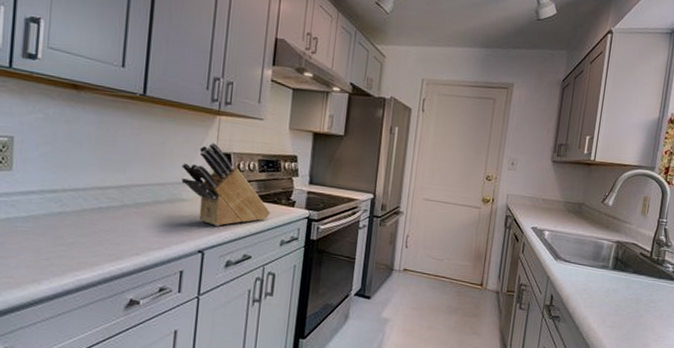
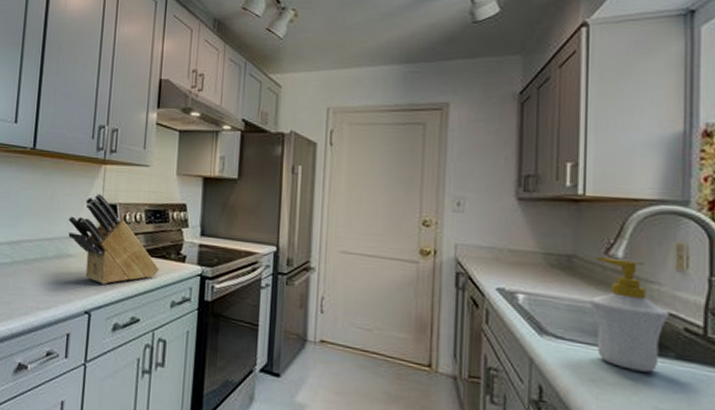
soap bottle: none [588,204,634,283] -> present [588,256,670,372]

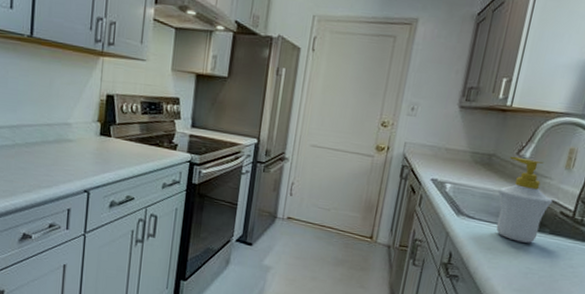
knife block: present [68,193,159,284] -> none [67,83,153,167]

